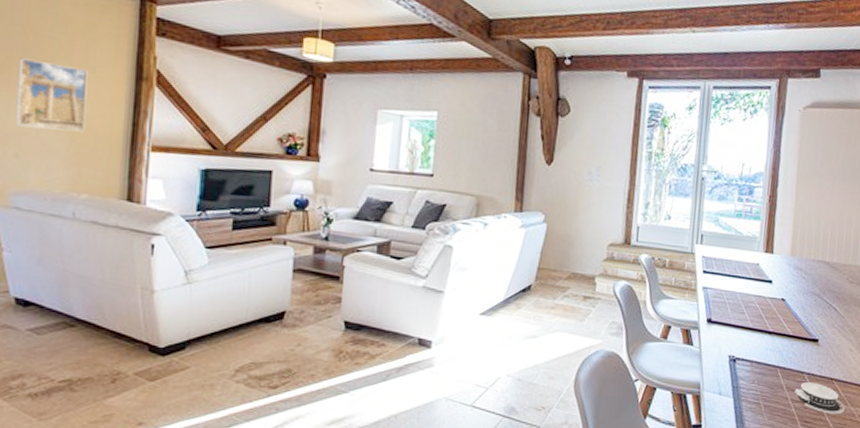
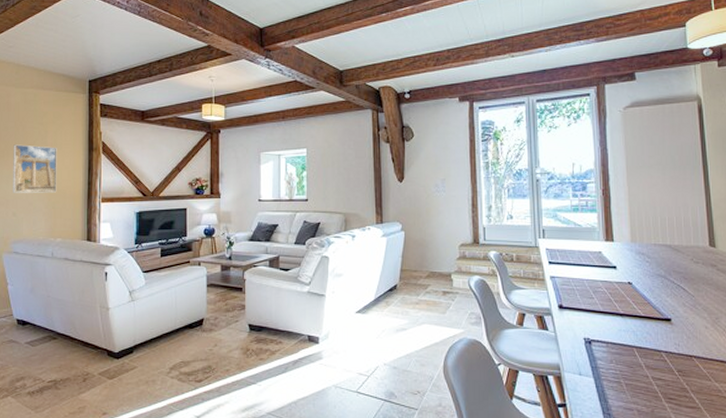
architectural model: present [794,382,845,415] -> none [654,361,709,391]

